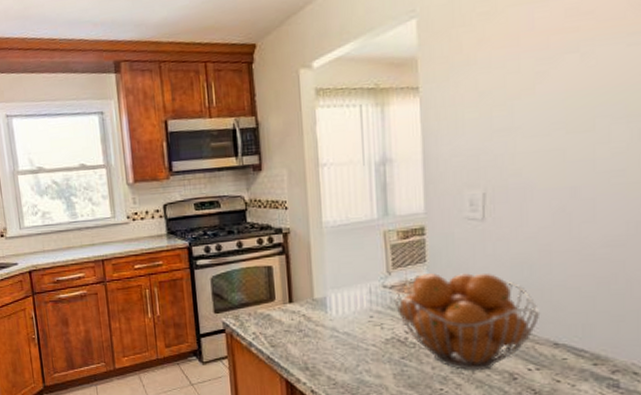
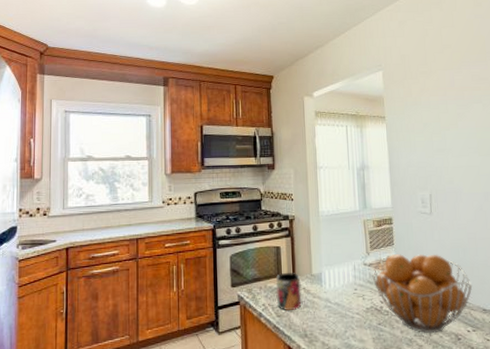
mug: none [268,296,301,341] -> present [275,272,302,312]

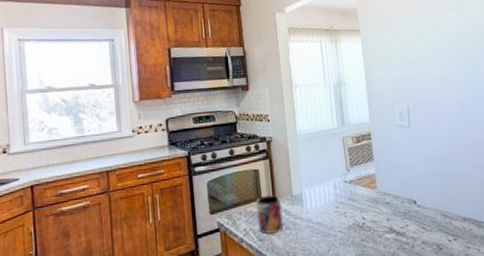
fruit basket: present [372,254,473,334] -> none [353,166,452,246]

